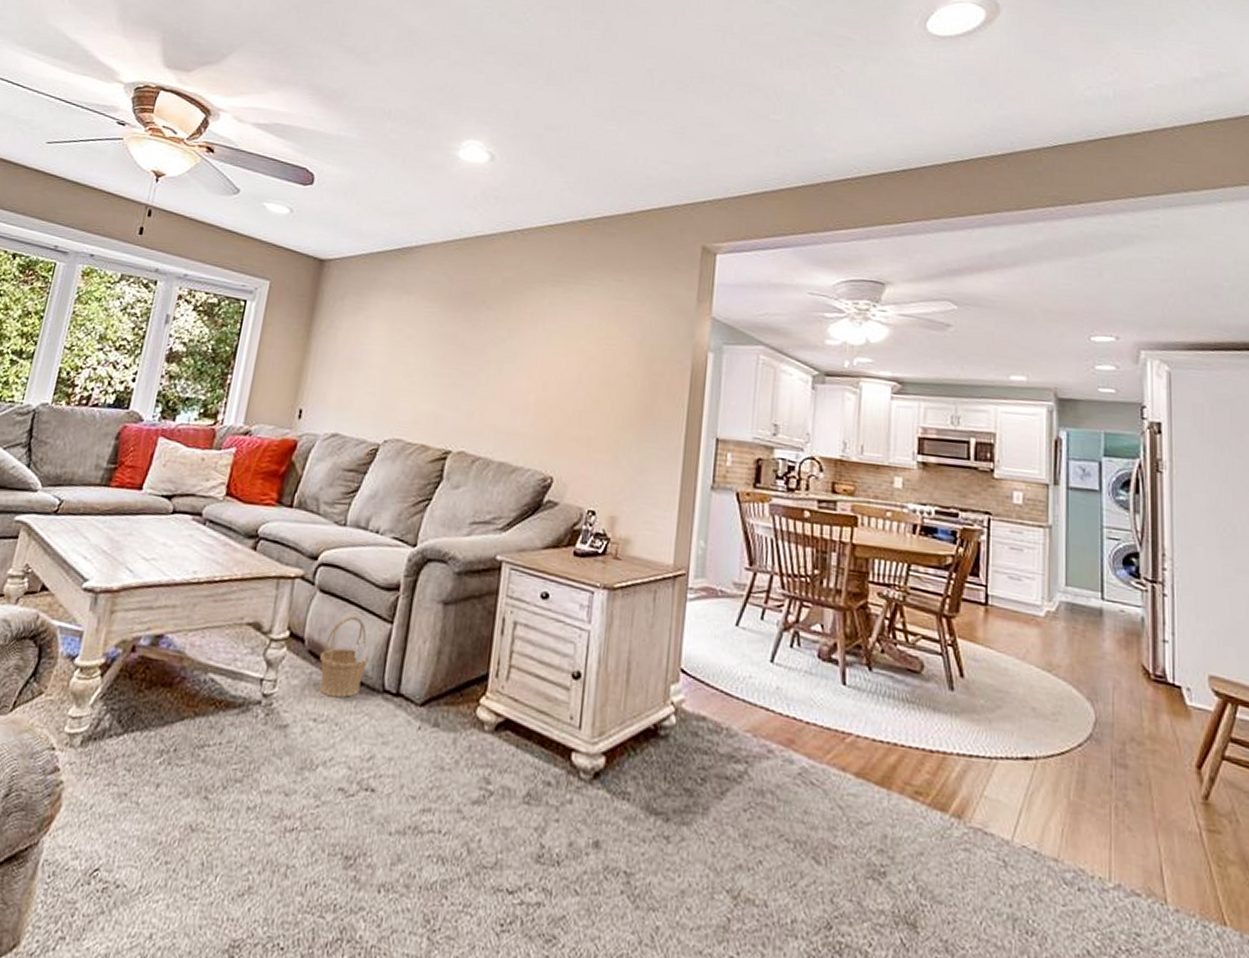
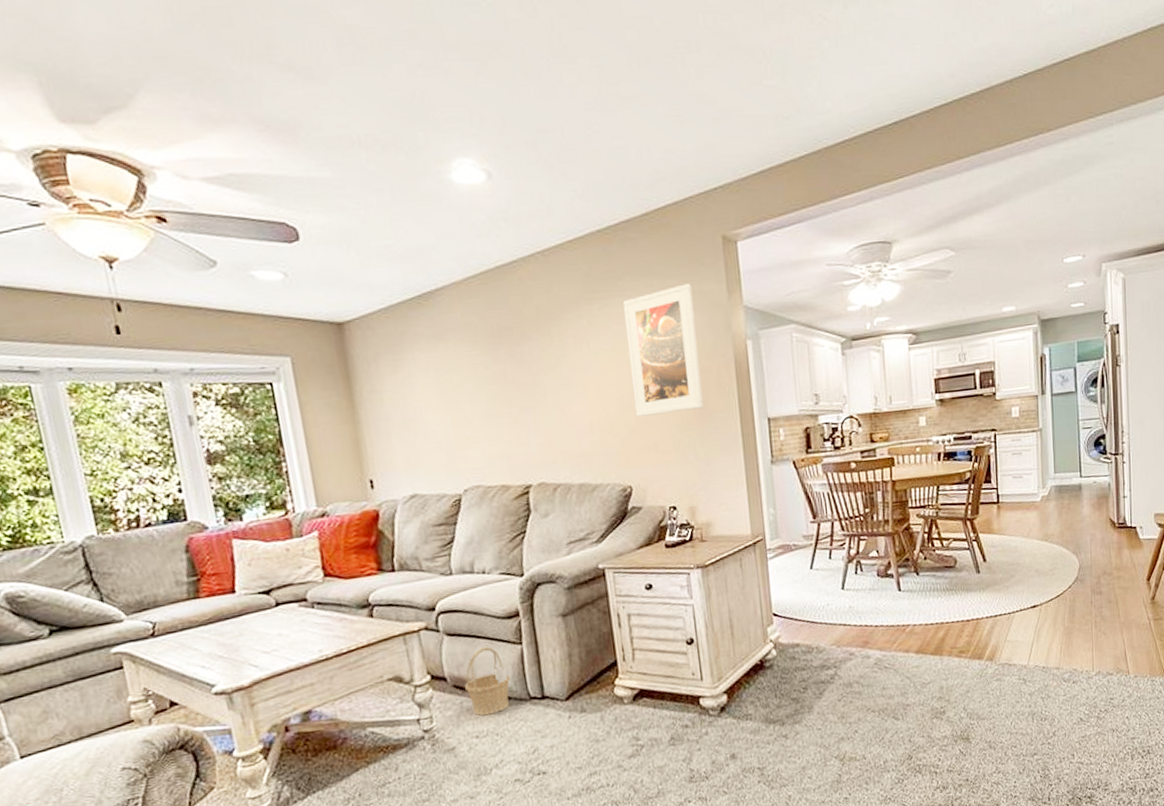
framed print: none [575,284,661,412] -> present [623,283,703,417]

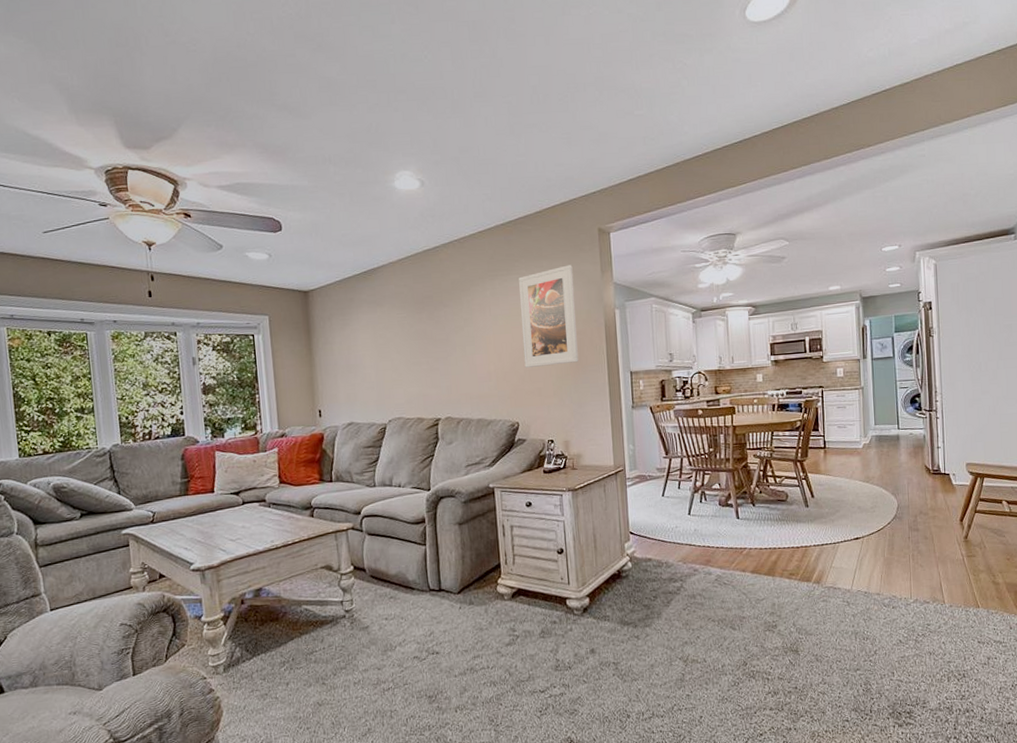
basket: present [465,646,510,716] -> none [380,545,415,602]

